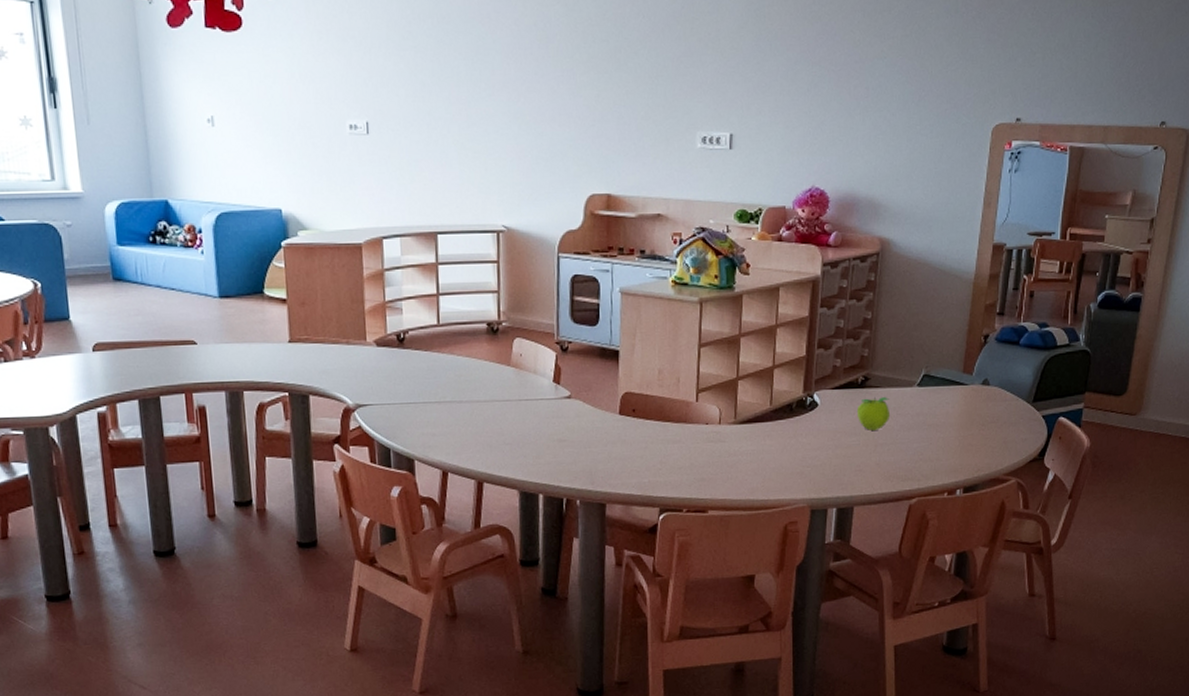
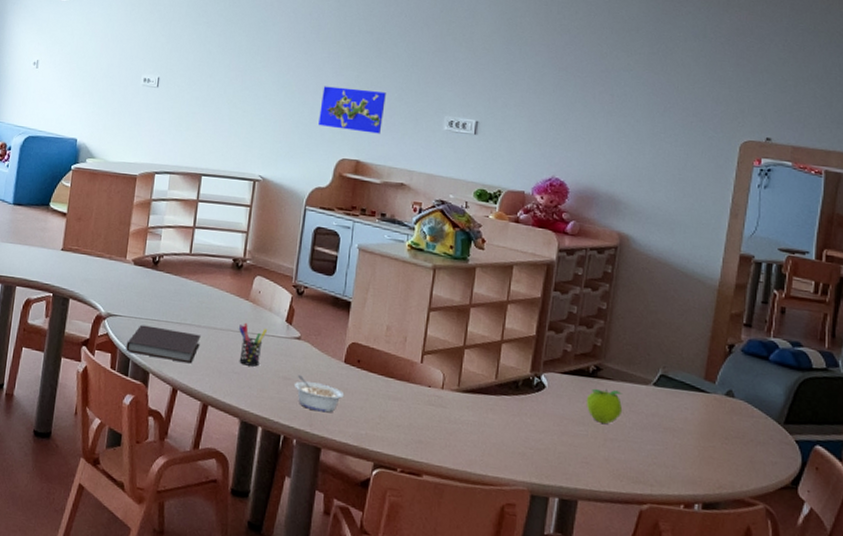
notebook: none [383,410,465,443] -> present [126,325,201,364]
pen holder: none [503,390,535,435] -> present [238,322,268,367]
world map: none [560,110,632,161] -> present [318,86,386,134]
legume: none [571,435,623,468] -> present [295,375,345,413]

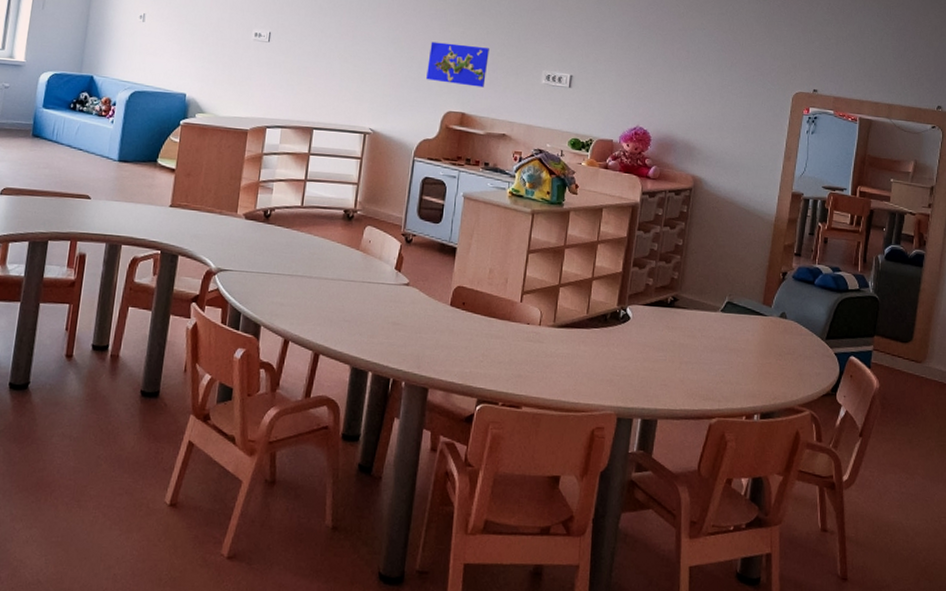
notebook: present [126,325,201,364] -> none [237,278,312,315]
pen holder: present [238,322,268,367] -> none [349,271,378,314]
legume: present [295,375,345,413] -> none [403,320,450,354]
fruit: present [586,388,622,424] -> none [664,316,695,348]

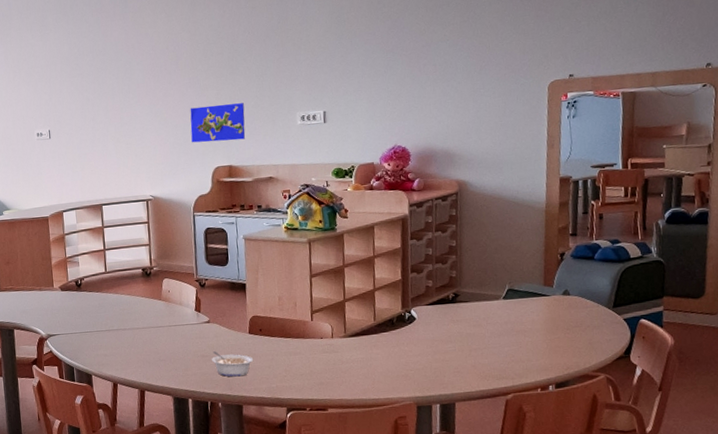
legume: none [403,320,450,354] -> present [212,351,254,377]

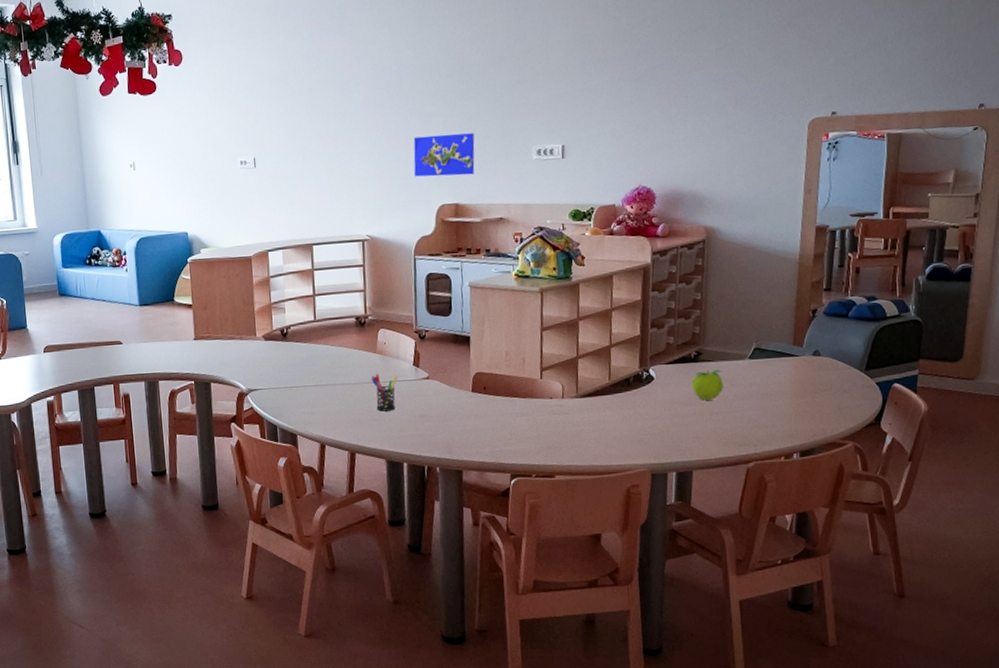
pen holder: none [157,318,182,353] -> present [371,373,398,412]
legume: present [212,351,254,377] -> none [430,410,476,440]
fruit: none [450,309,480,338] -> present [691,369,723,401]

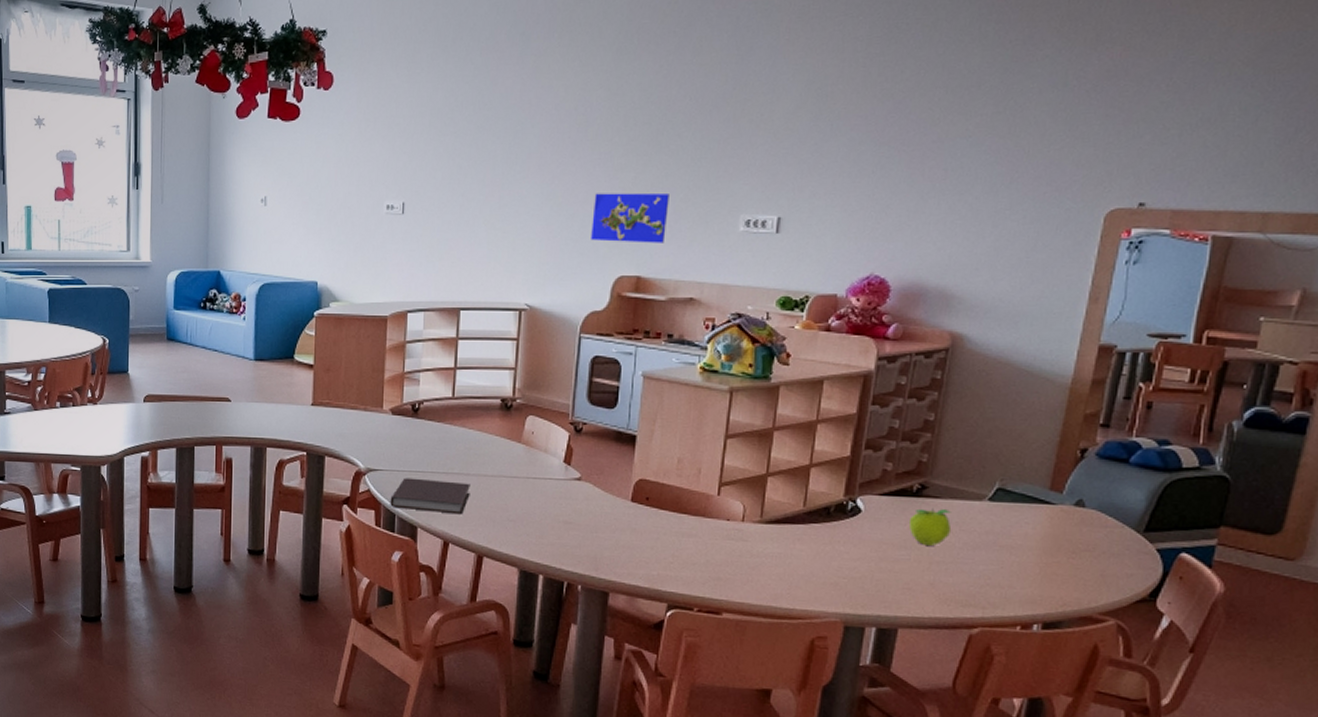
notebook: none [271,392,339,421] -> present [390,478,470,515]
pen holder: present [371,373,398,412] -> none [511,467,544,513]

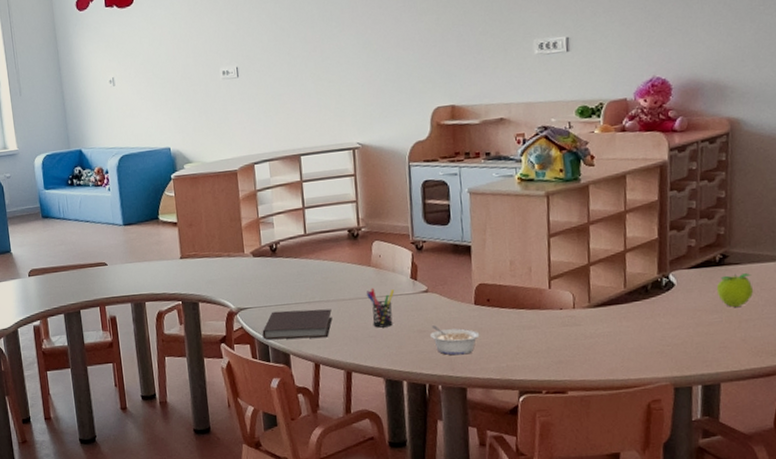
pen holder: none [511,467,544,513] -> present [366,288,395,328]
legume: none [577,518,633,555] -> present [430,325,480,356]
world map: present [591,192,669,243] -> none [404,29,472,79]

